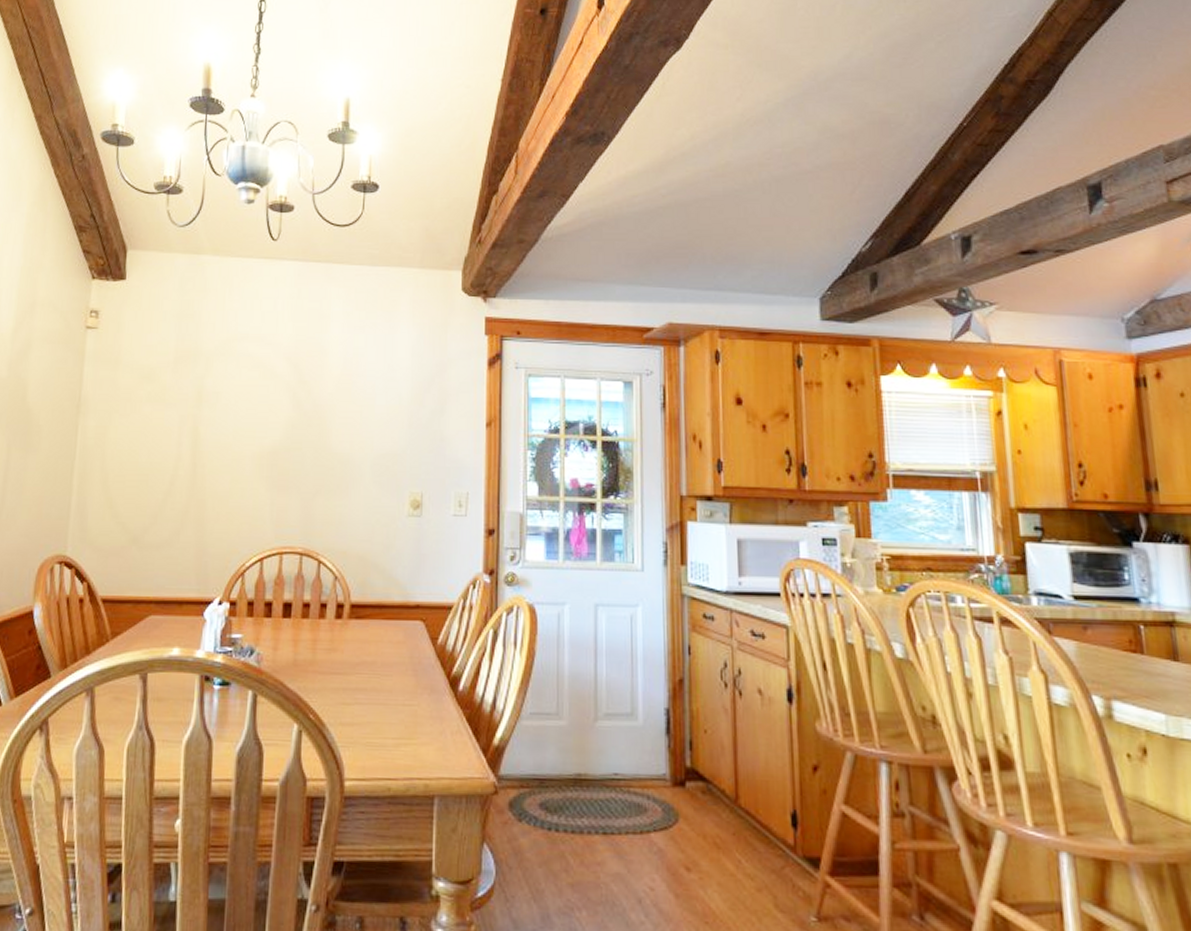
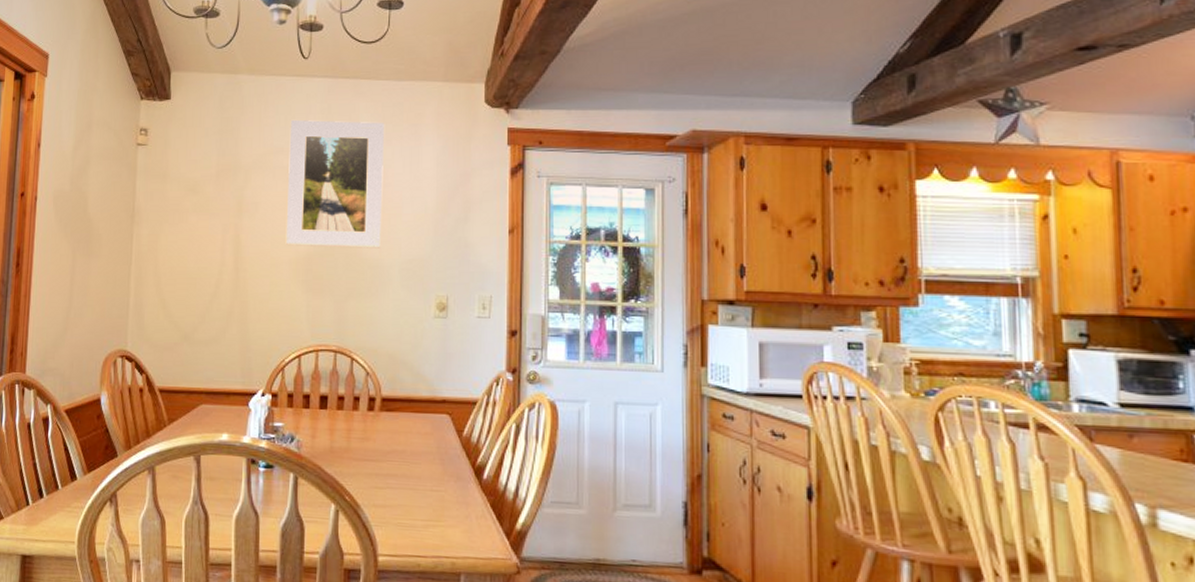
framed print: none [248,304,358,442] -> present [285,119,385,248]

